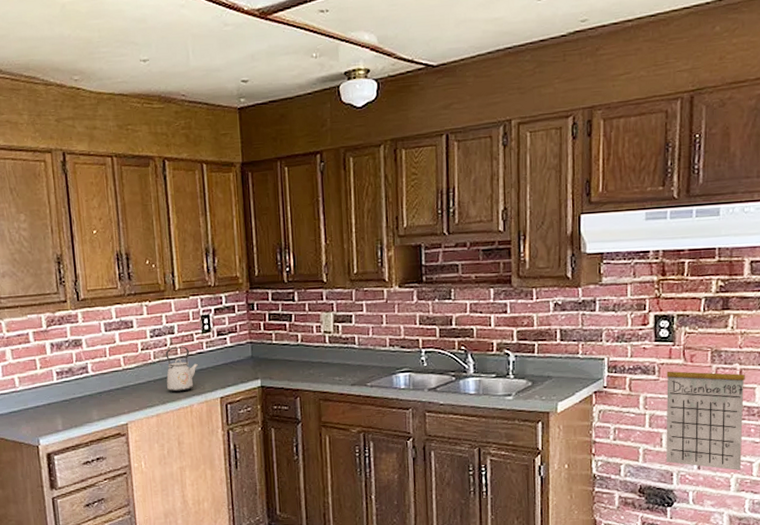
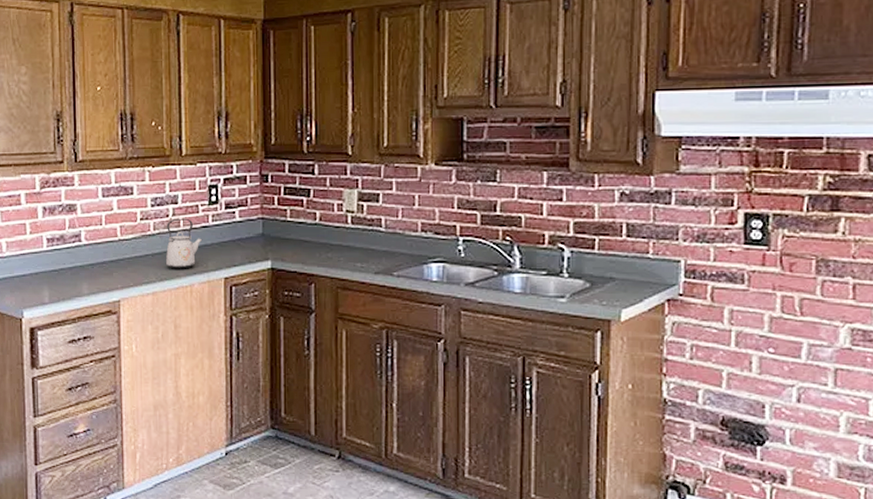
calendar: present [666,350,745,471] -> none [757,258,860,409]

